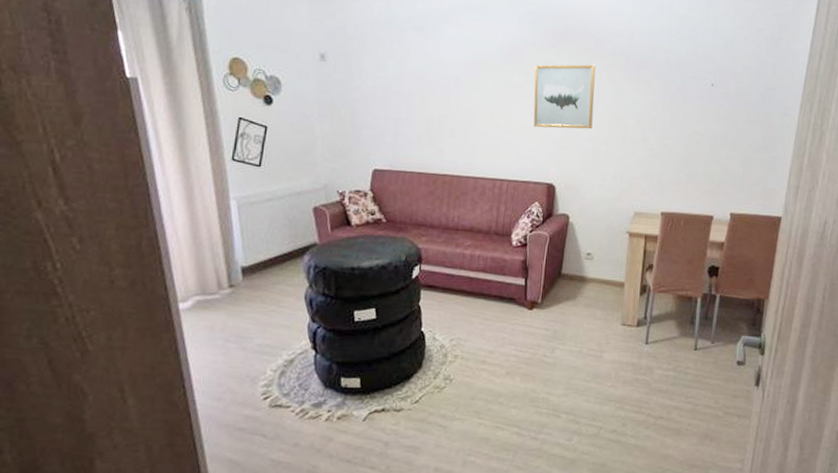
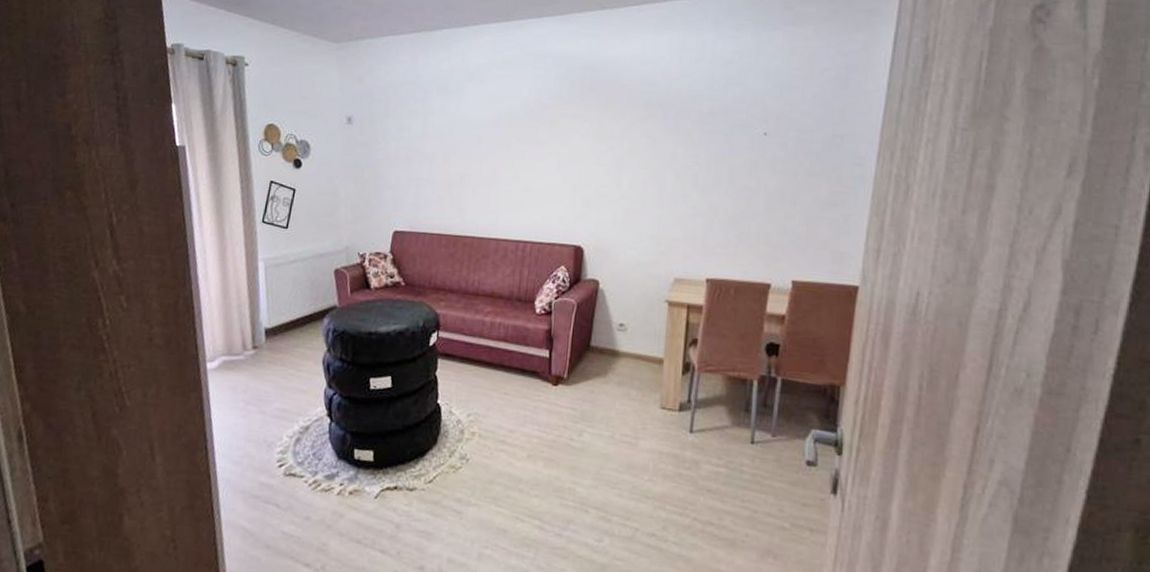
wall art: present [533,64,596,130] -> none [560,116,628,187]

